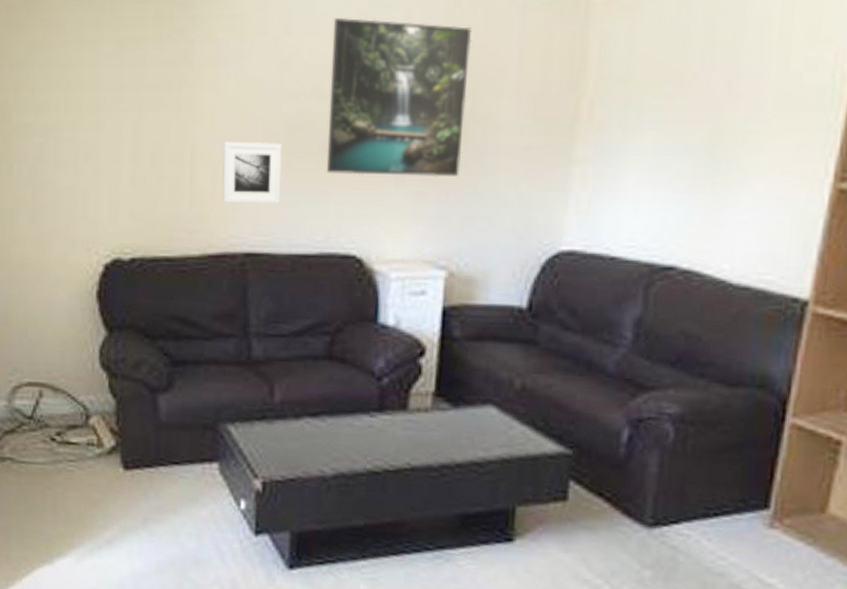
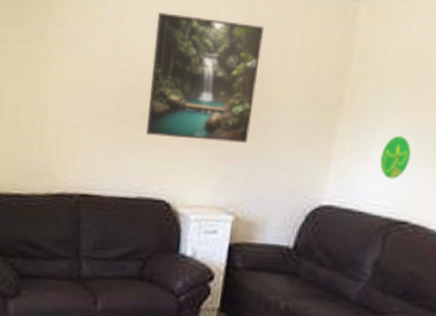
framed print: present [222,141,283,204] -> none [64,105,113,157]
decorative plate: none [633,156,674,213] -> present [380,135,412,179]

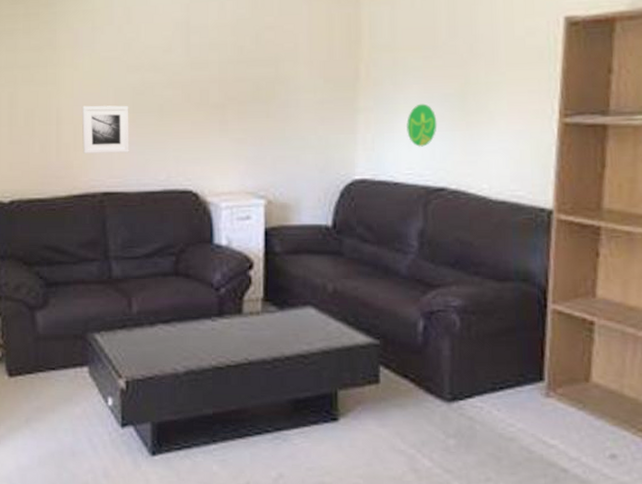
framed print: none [64,105,113,157] -> present [82,105,129,154]
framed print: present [146,12,264,143] -> none [164,9,272,128]

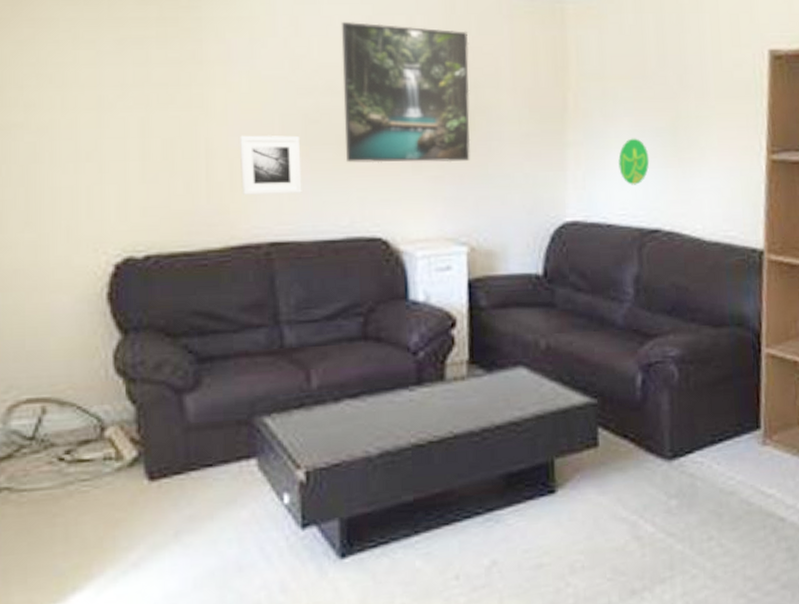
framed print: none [164,9,272,128] -> present [341,21,471,163]

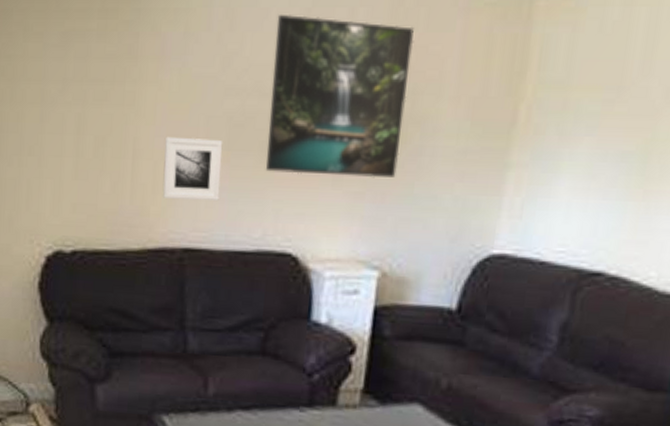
decorative plate: present [618,138,650,185] -> none [566,162,607,219]

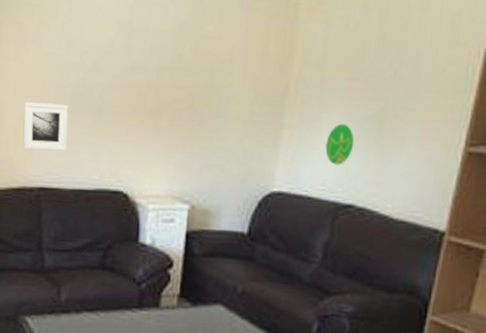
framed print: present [265,14,414,178] -> none [101,9,211,135]
decorative plate: none [566,162,607,219] -> present [325,123,354,165]

